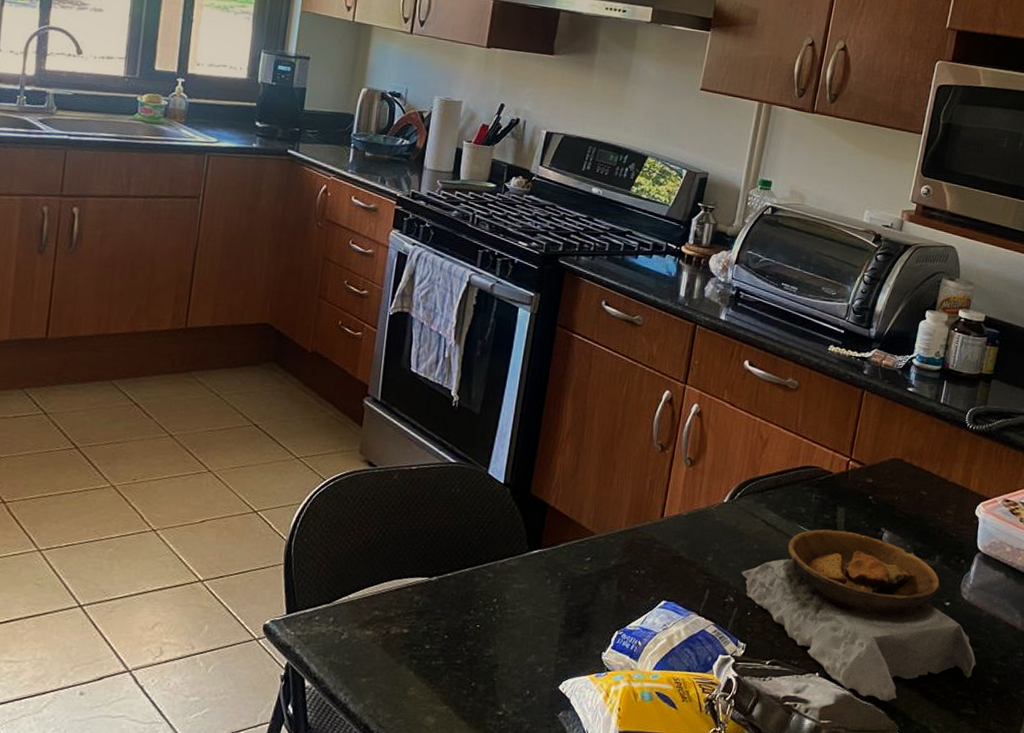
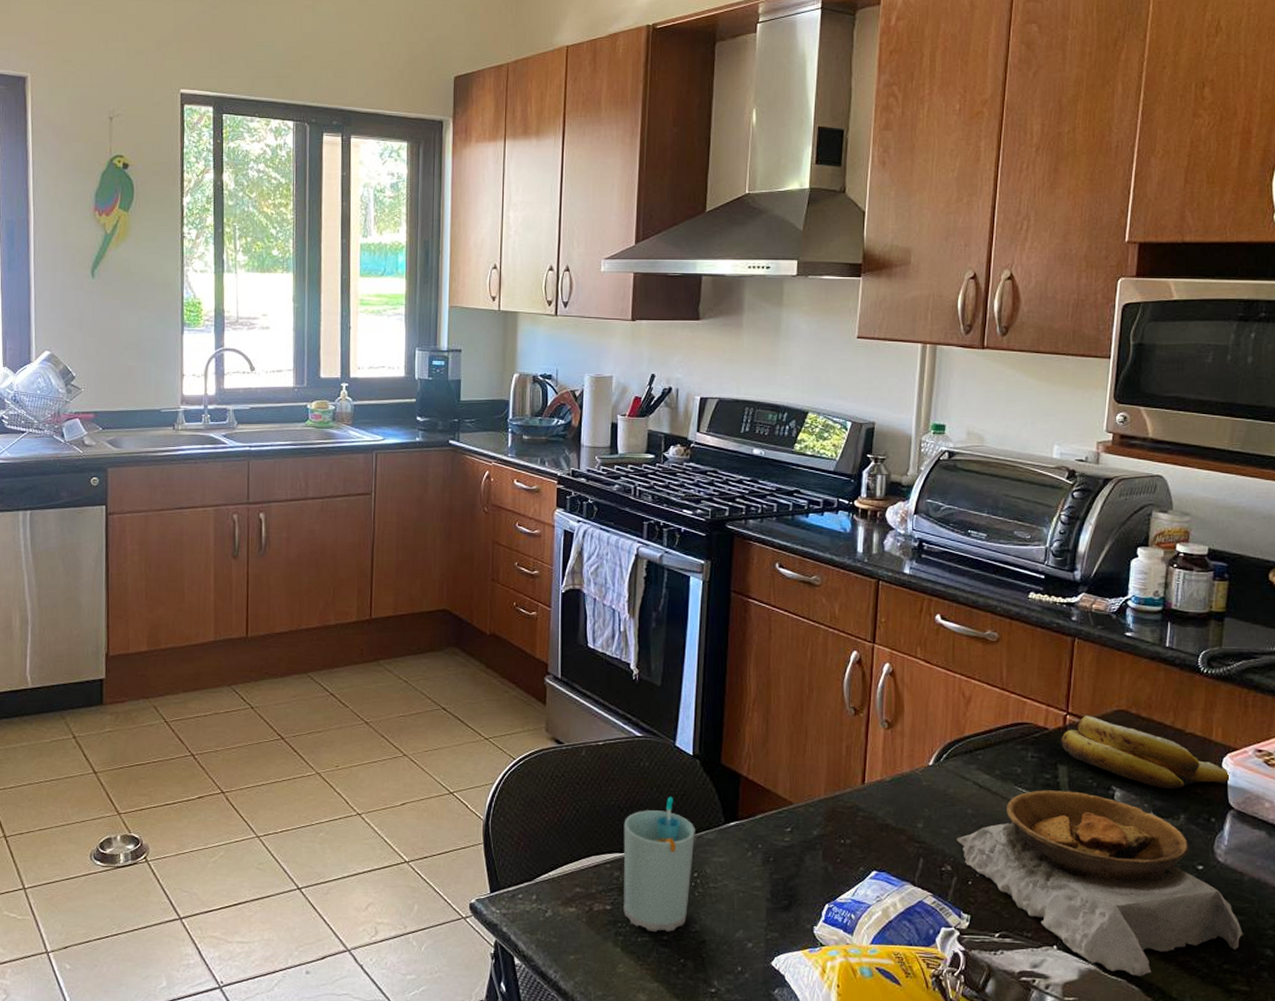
cup: none [420,523,499,656] -> present [623,796,695,933]
banana: none [842,461,981,533] -> present [1061,715,1230,789]

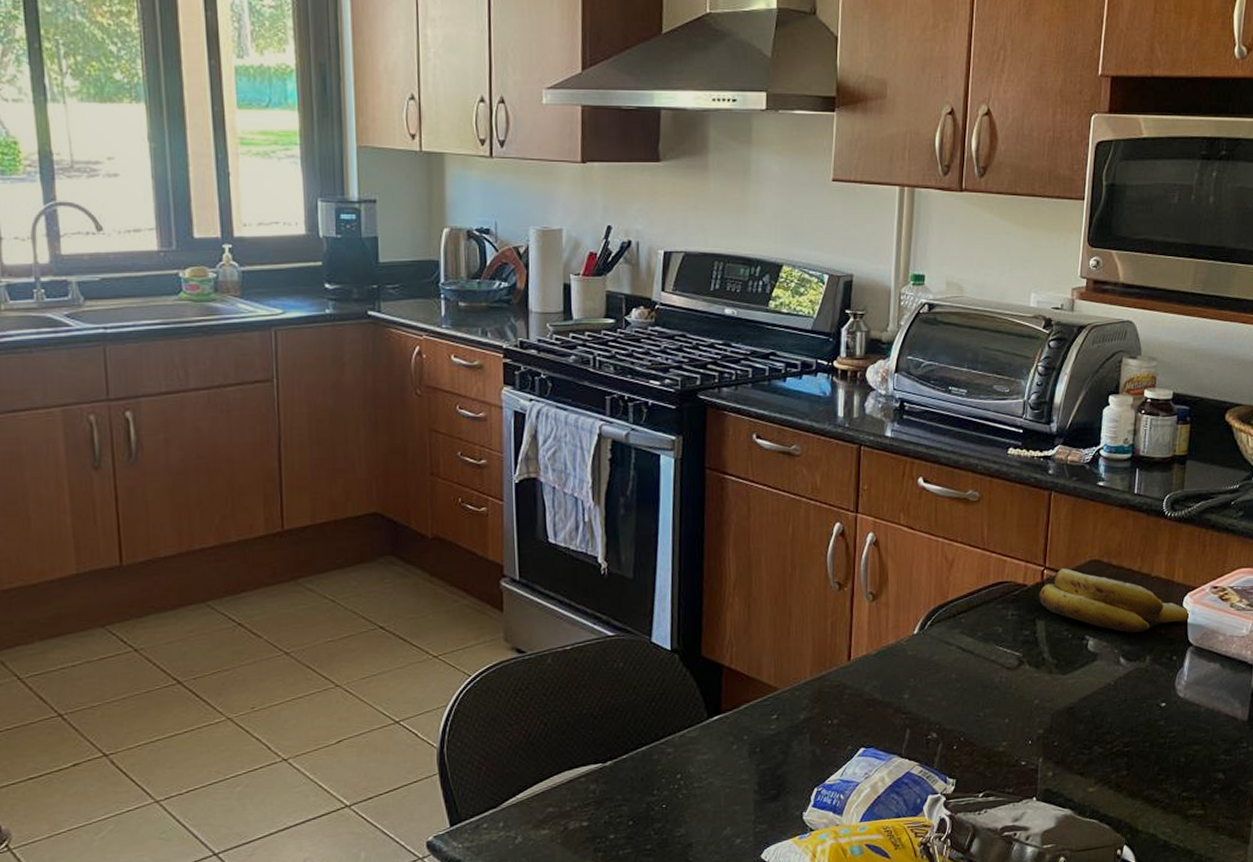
cup: present [623,796,695,933] -> none [598,696,677,843]
bowl: present [957,790,1244,976] -> none [942,645,1200,816]

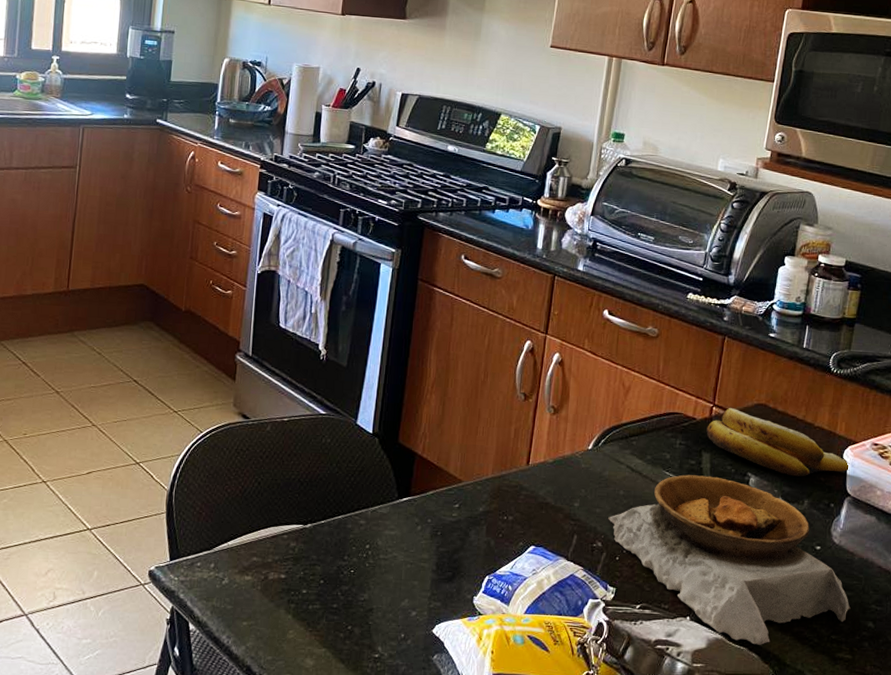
bowl: none [942,645,1200,816] -> present [608,474,851,645]

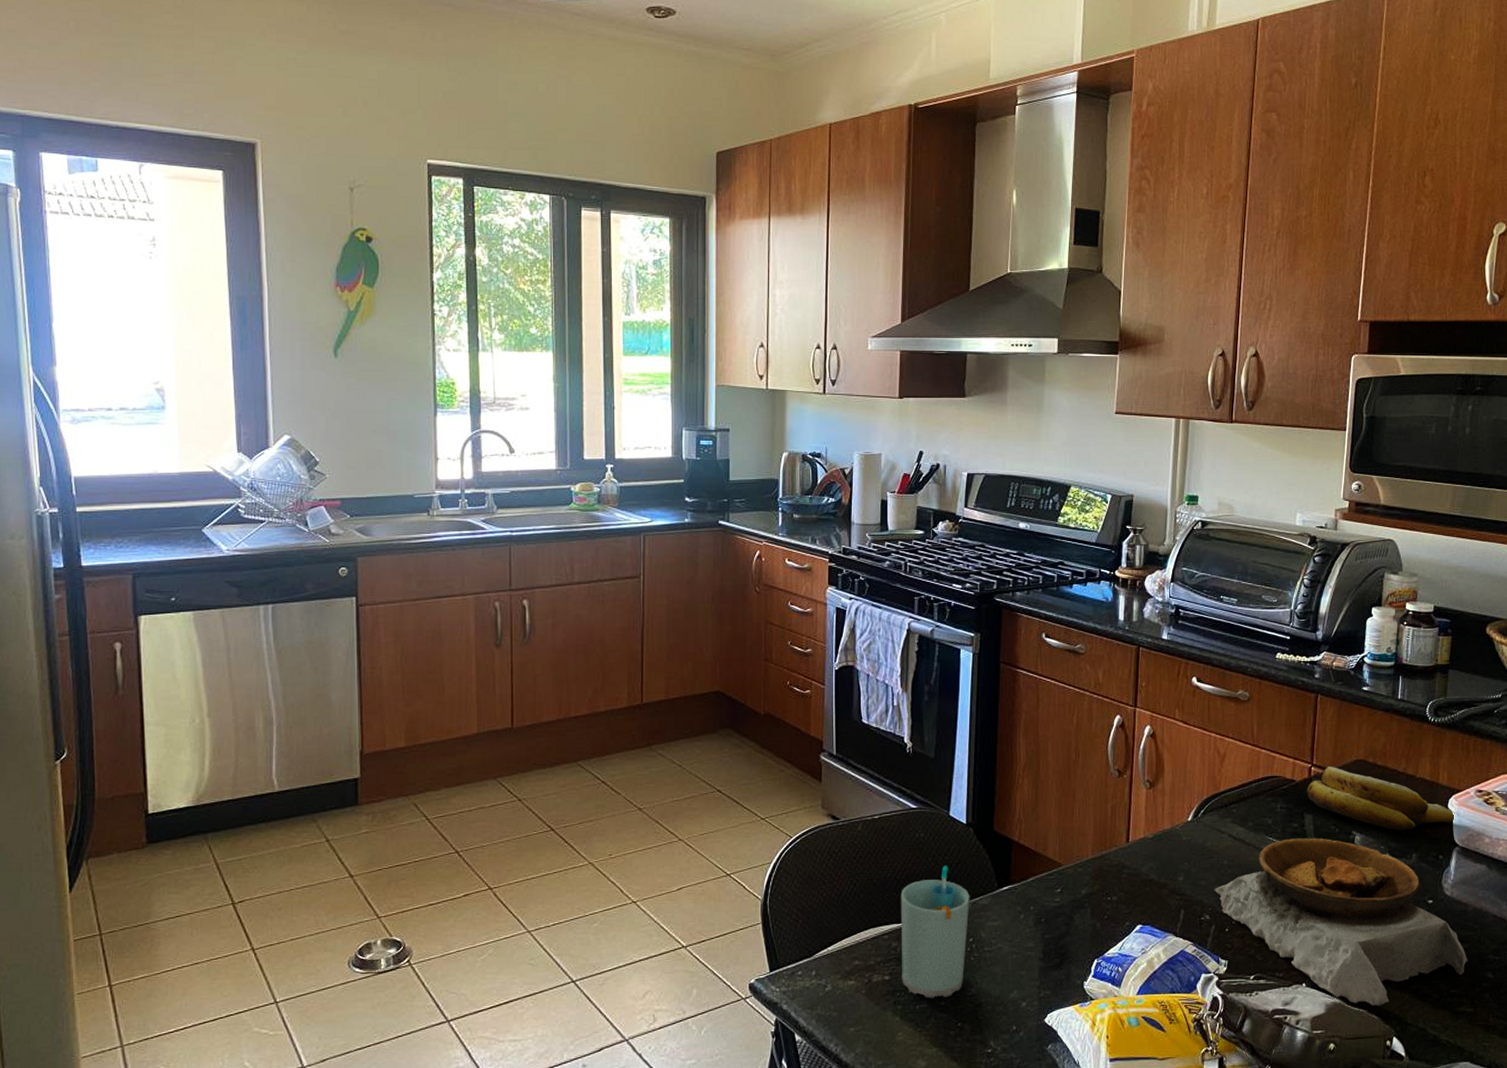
cup: none [297,472,370,601] -> present [900,865,970,999]

